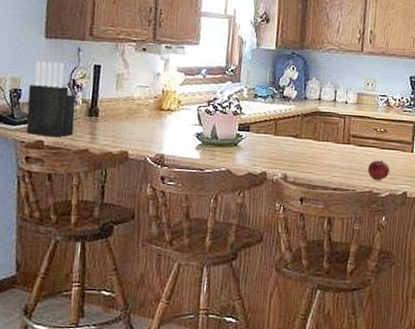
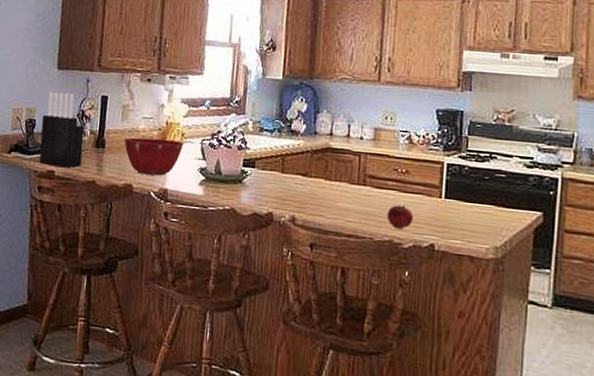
mixing bowl: none [118,105,181,142] -> present [124,137,184,176]

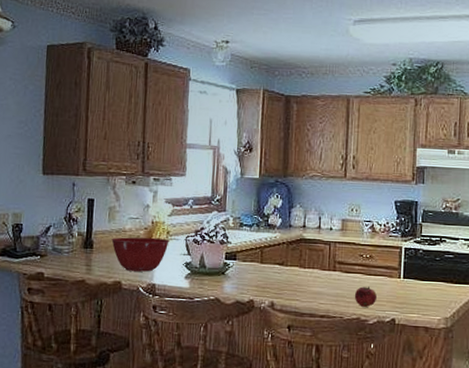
knife block: present [39,91,84,168] -> none [28,196,72,269]

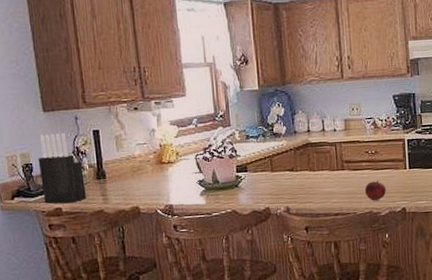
knife block: none [28,196,72,269] -> present [38,133,86,204]
mixing bowl: present [111,237,170,272] -> none [123,160,180,196]

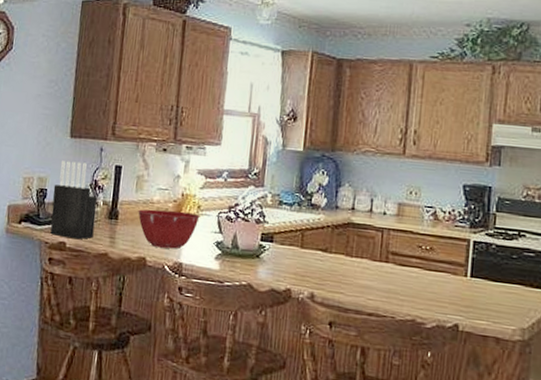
mixing bowl: none [123,160,180,196] -> present [138,209,200,249]
fruit: present [364,180,386,200] -> none [409,283,437,308]

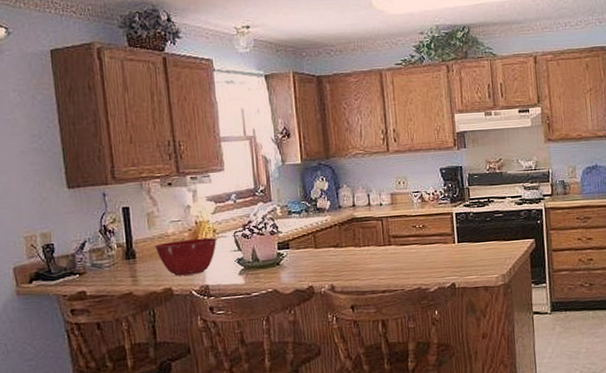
knife block: present [50,160,97,240] -> none [60,210,114,287]

